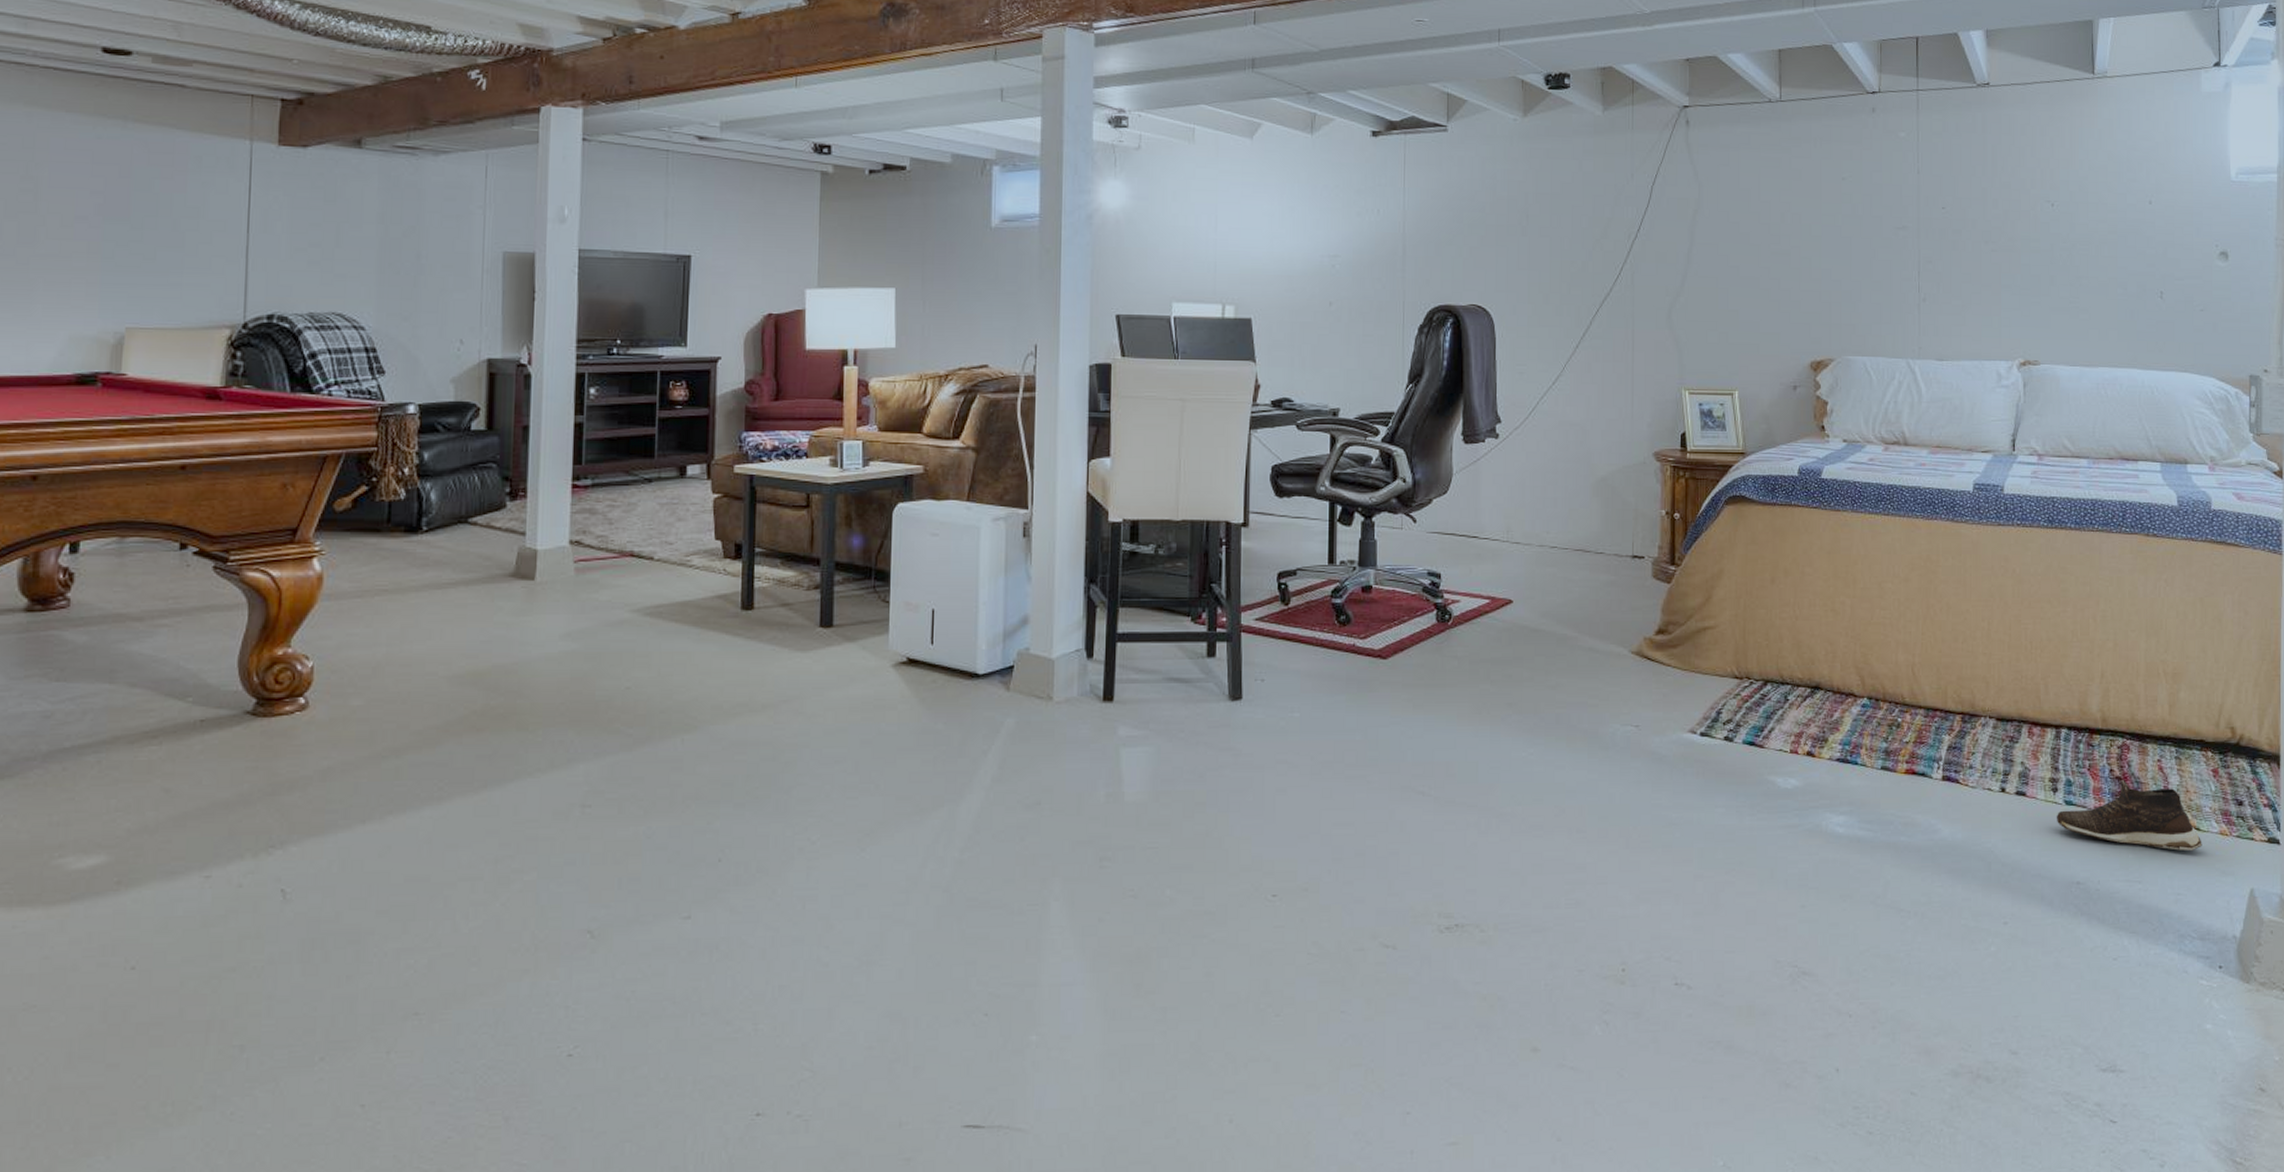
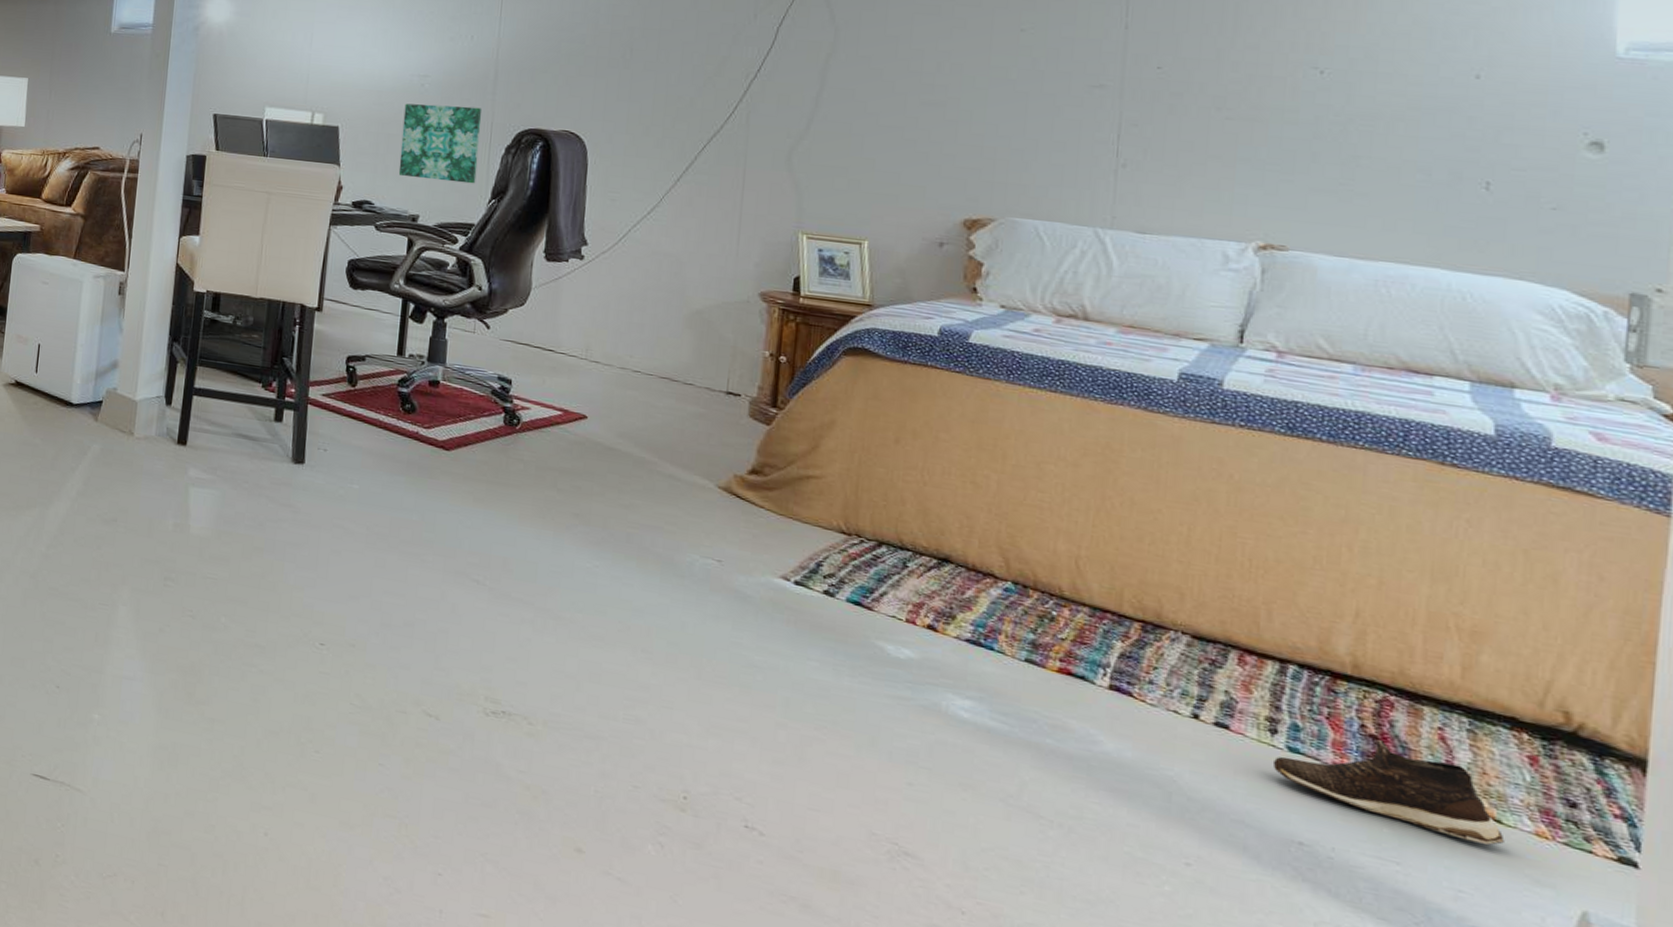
wall art: none [1316,286,1394,369] -> present [398,103,483,184]

